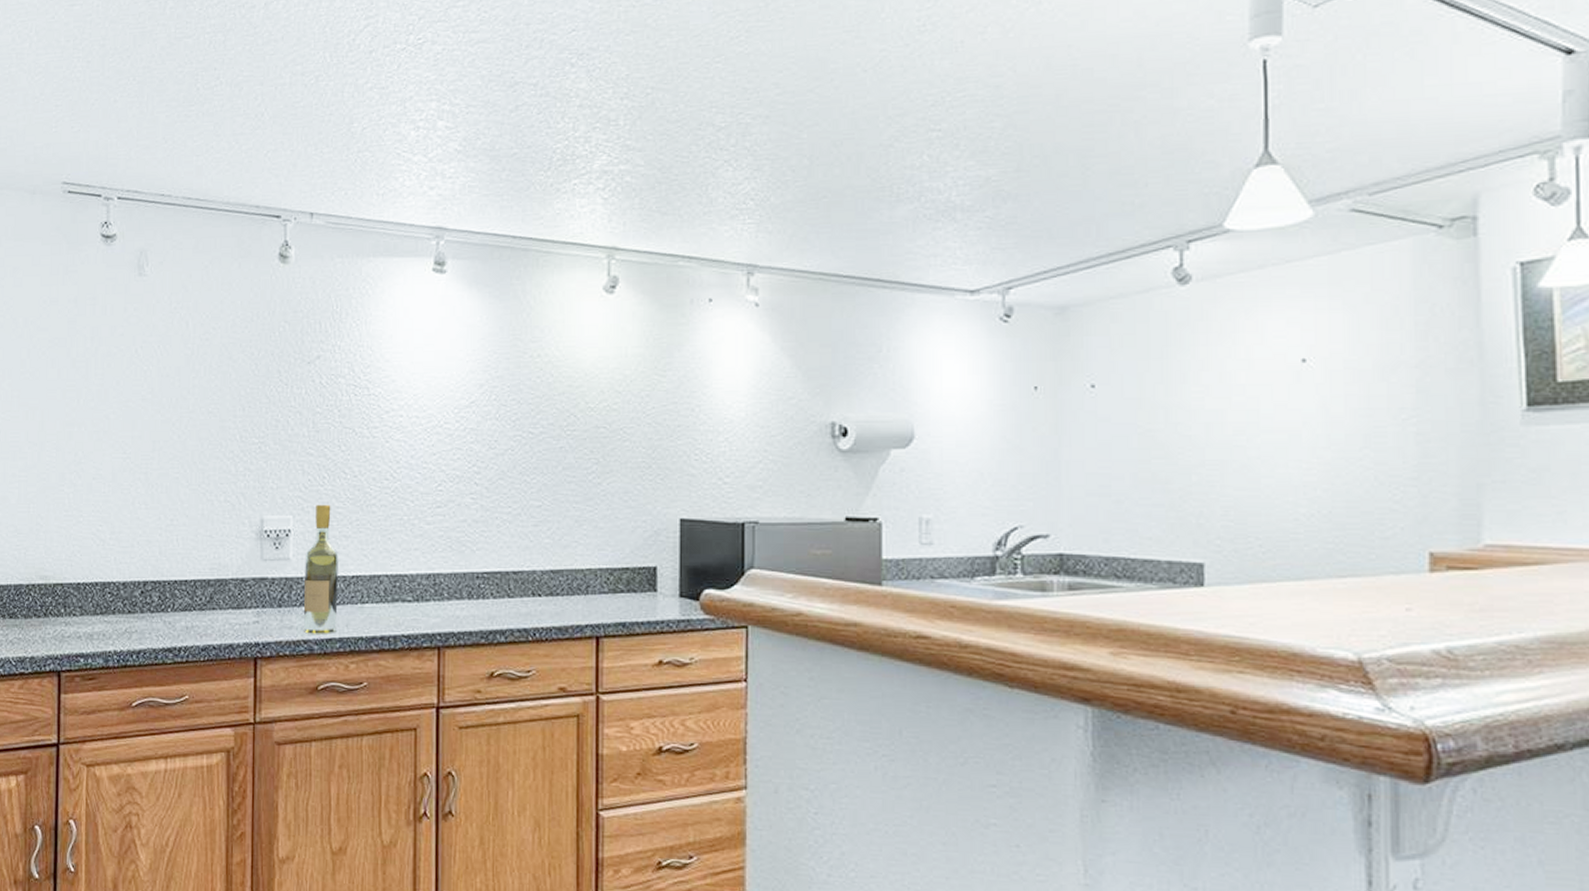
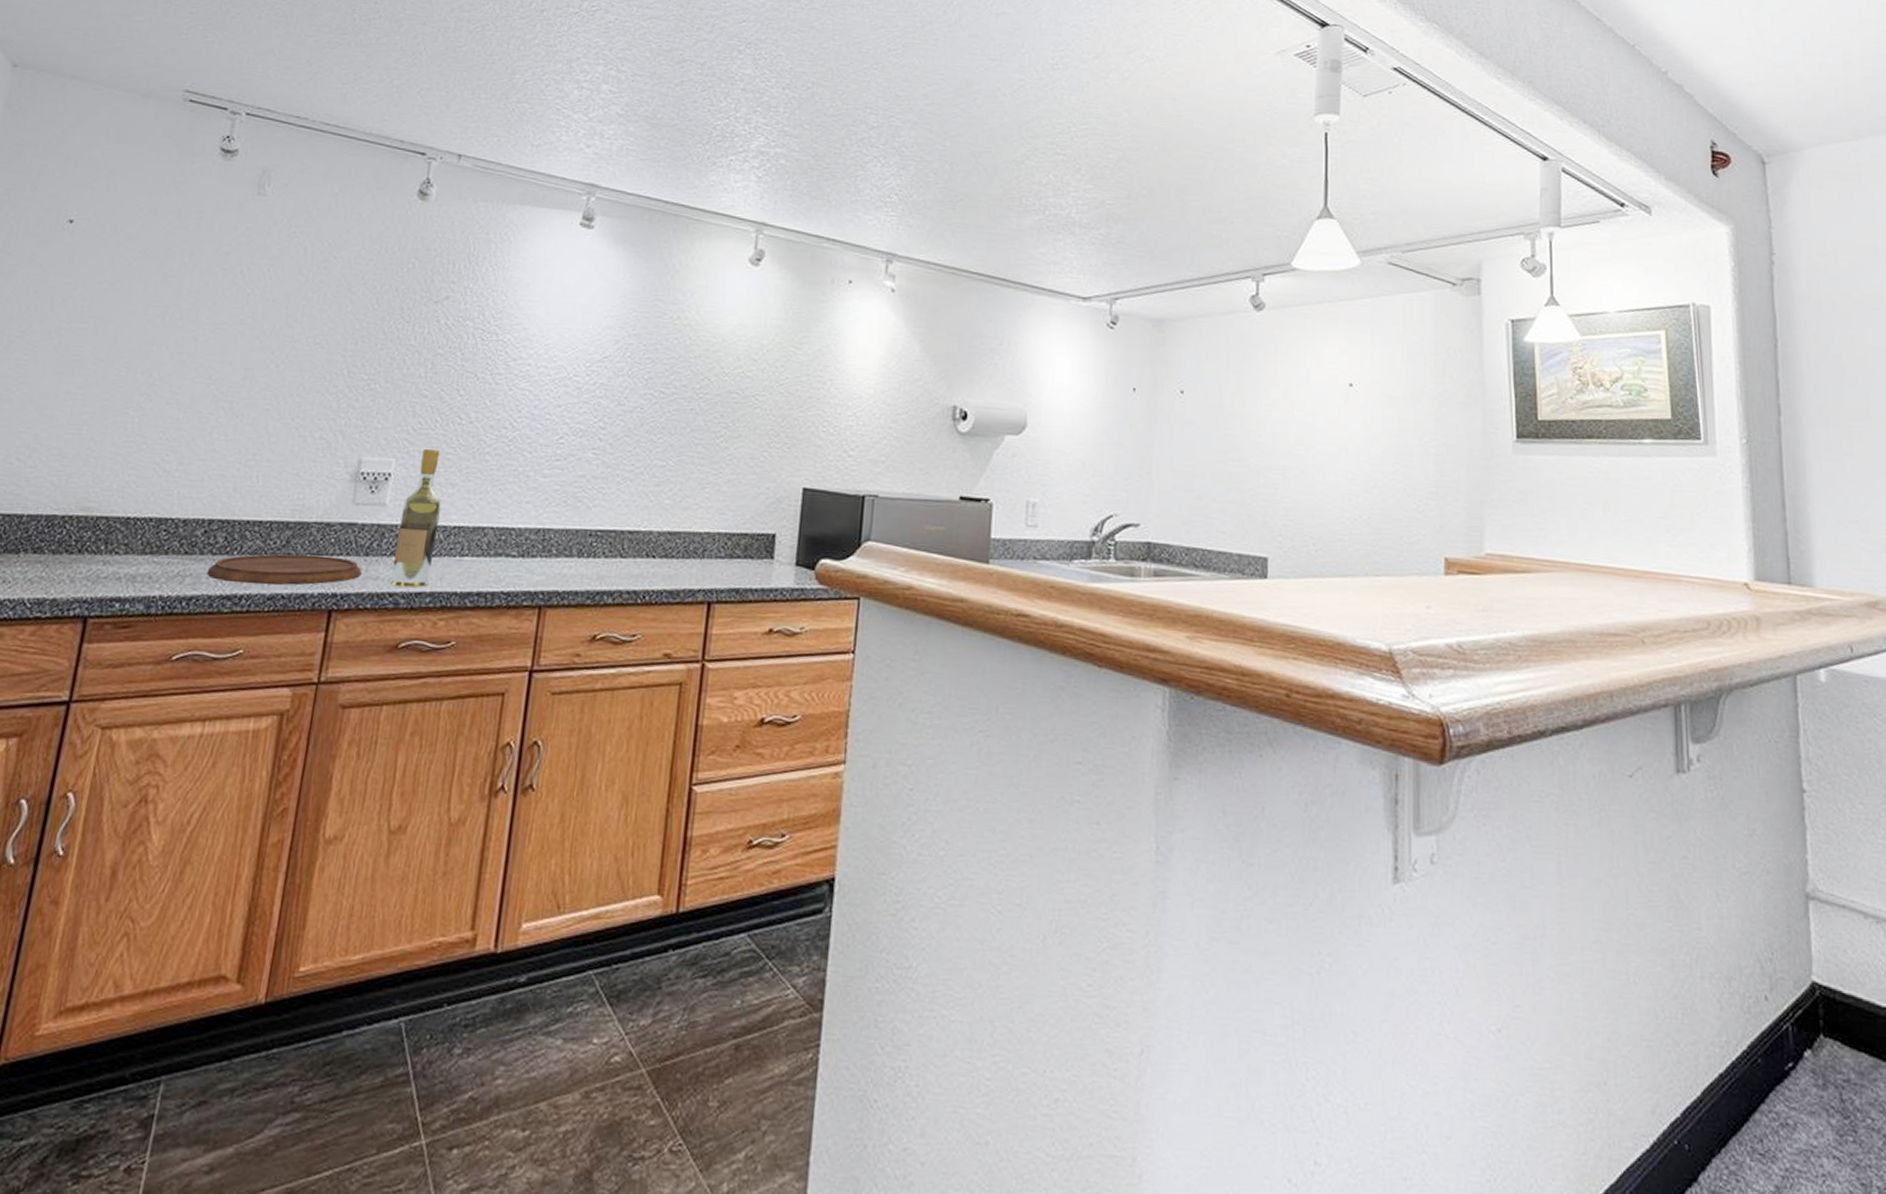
cutting board: none [149,608,277,638] -> present [207,554,362,585]

